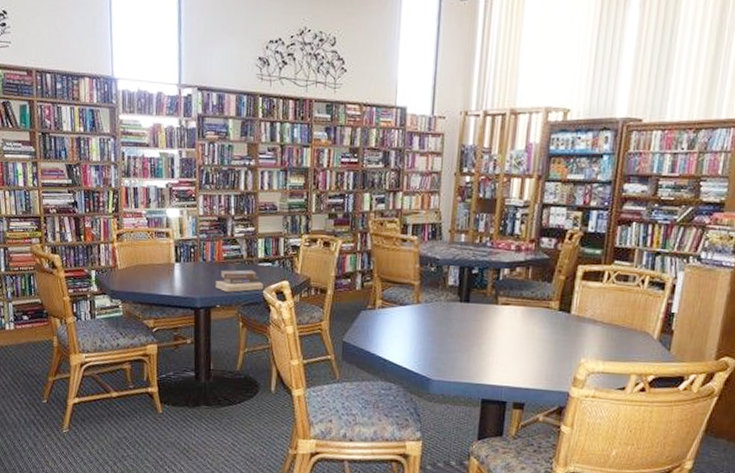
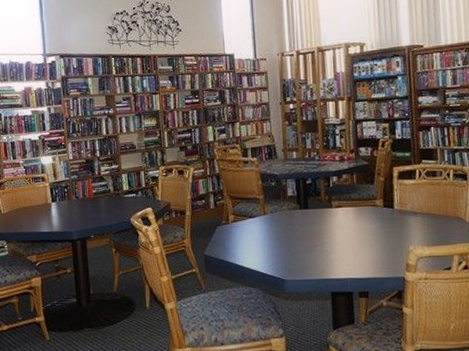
books: present [215,269,264,292] -> none [88,201,131,223]

